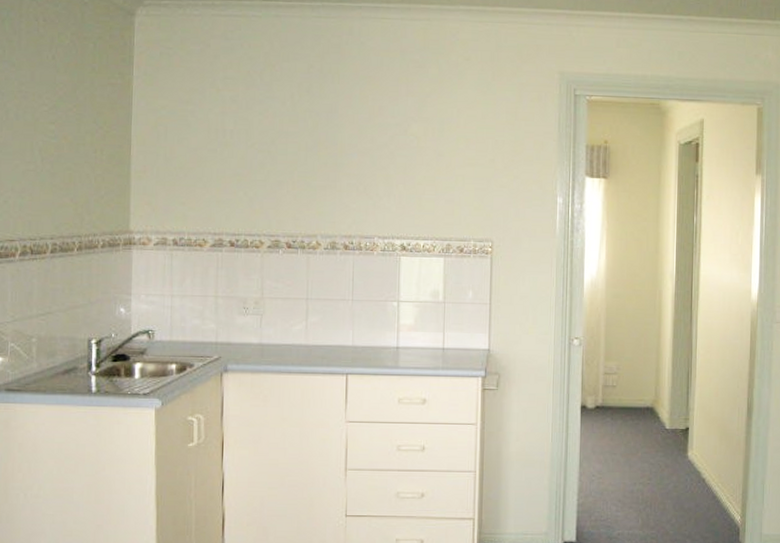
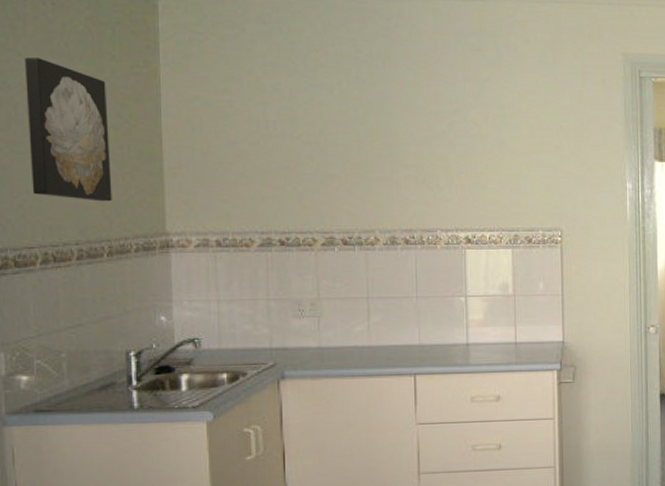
wall art: none [16,68,86,201] -> present [23,57,112,202]

